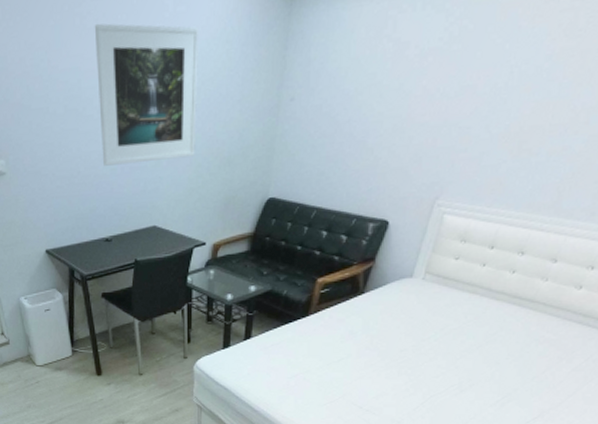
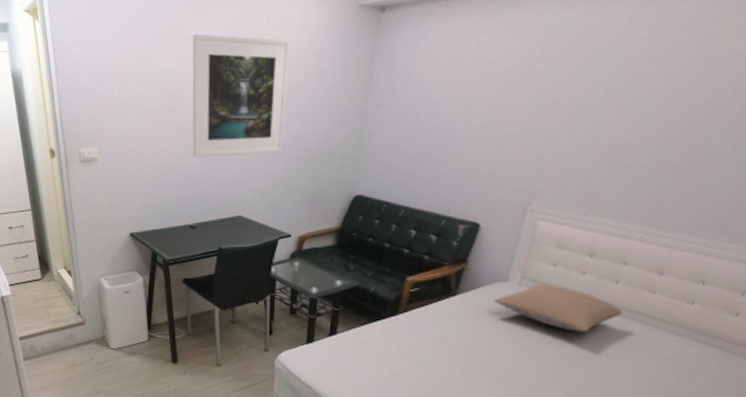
pillow: none [398,278,517,322] -> present [494,285,624,332]

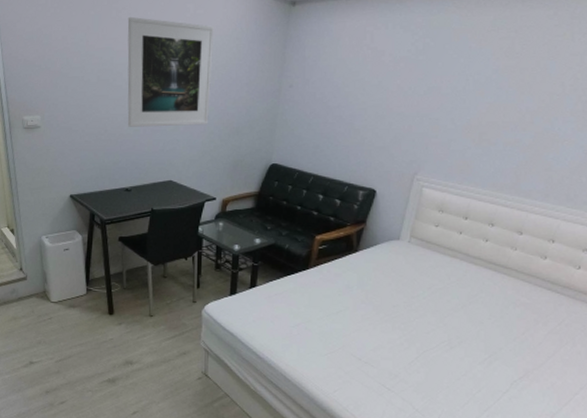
pillow: present [494,285,624,332] -> none [388,243,493,283]

